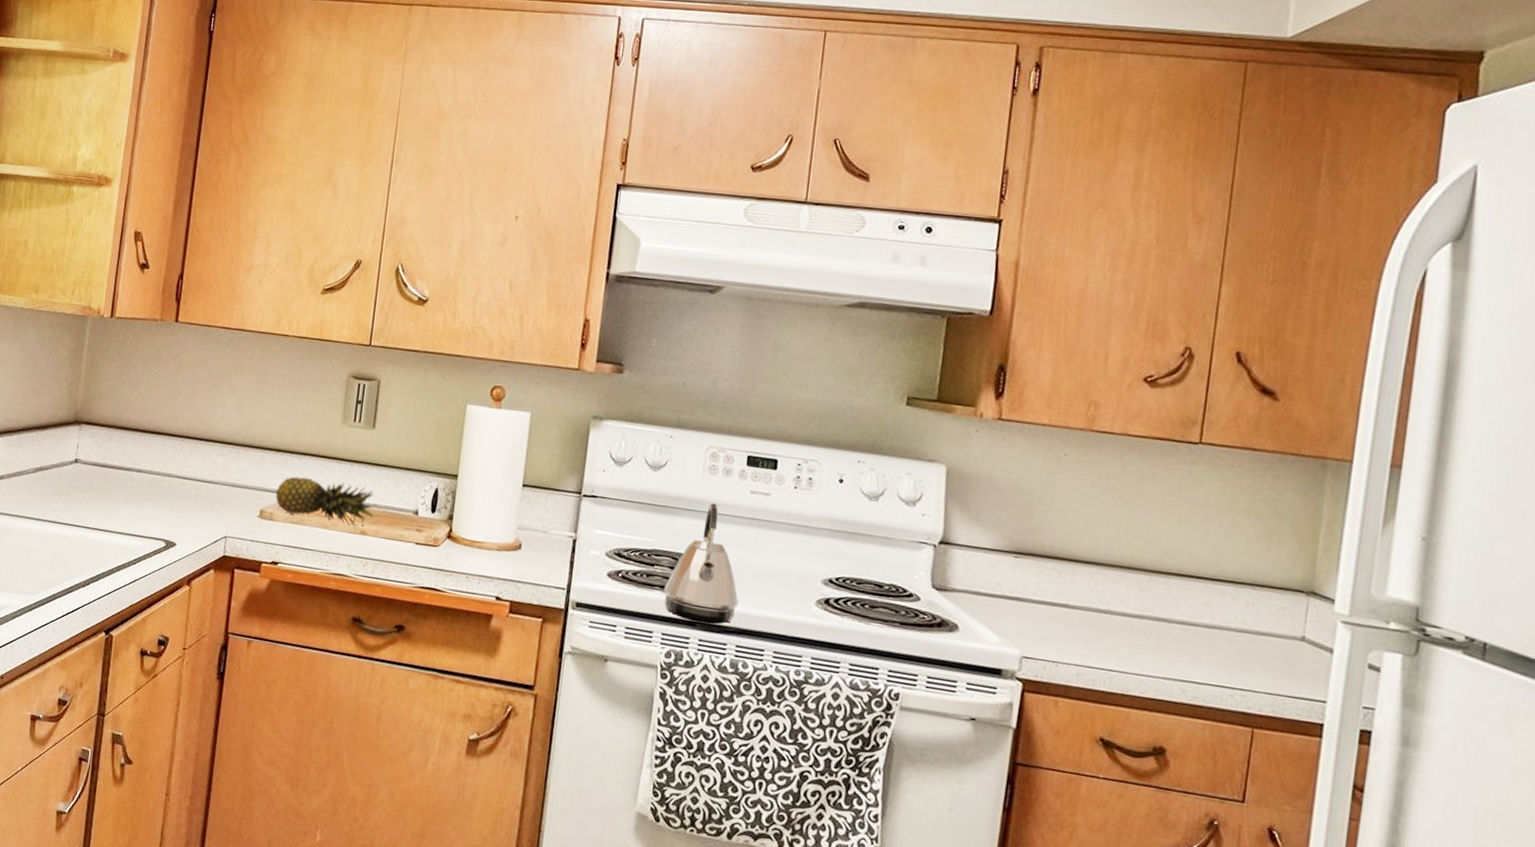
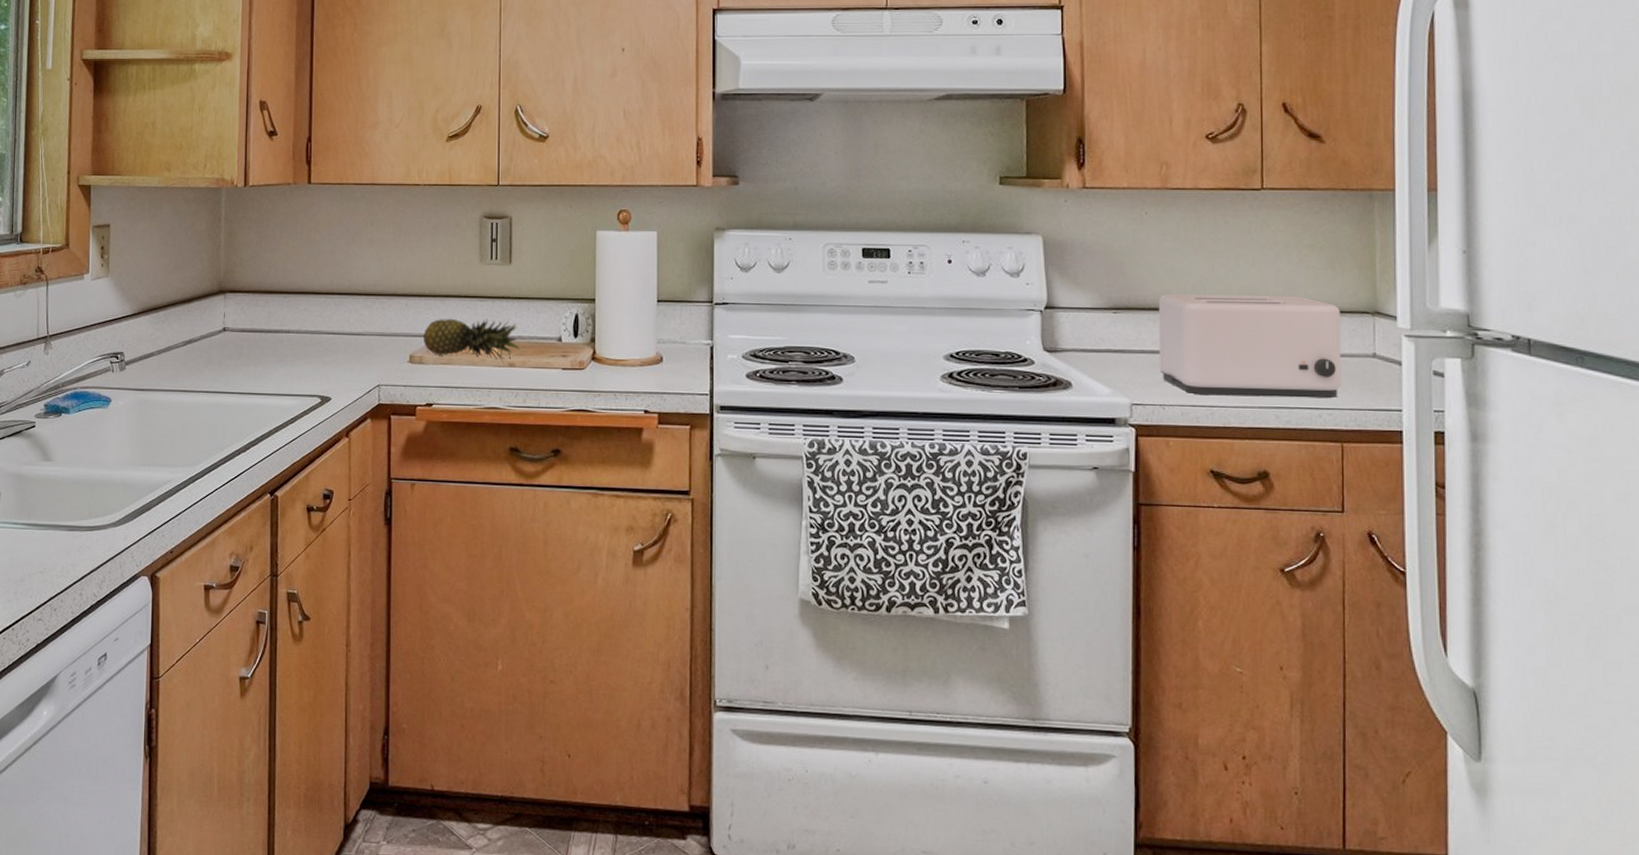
kettle: present [664,502,739,625] -> none [800,296,870,411]
toaster: none [1057,543,1271,679] -> present [1158,293,1342,399]

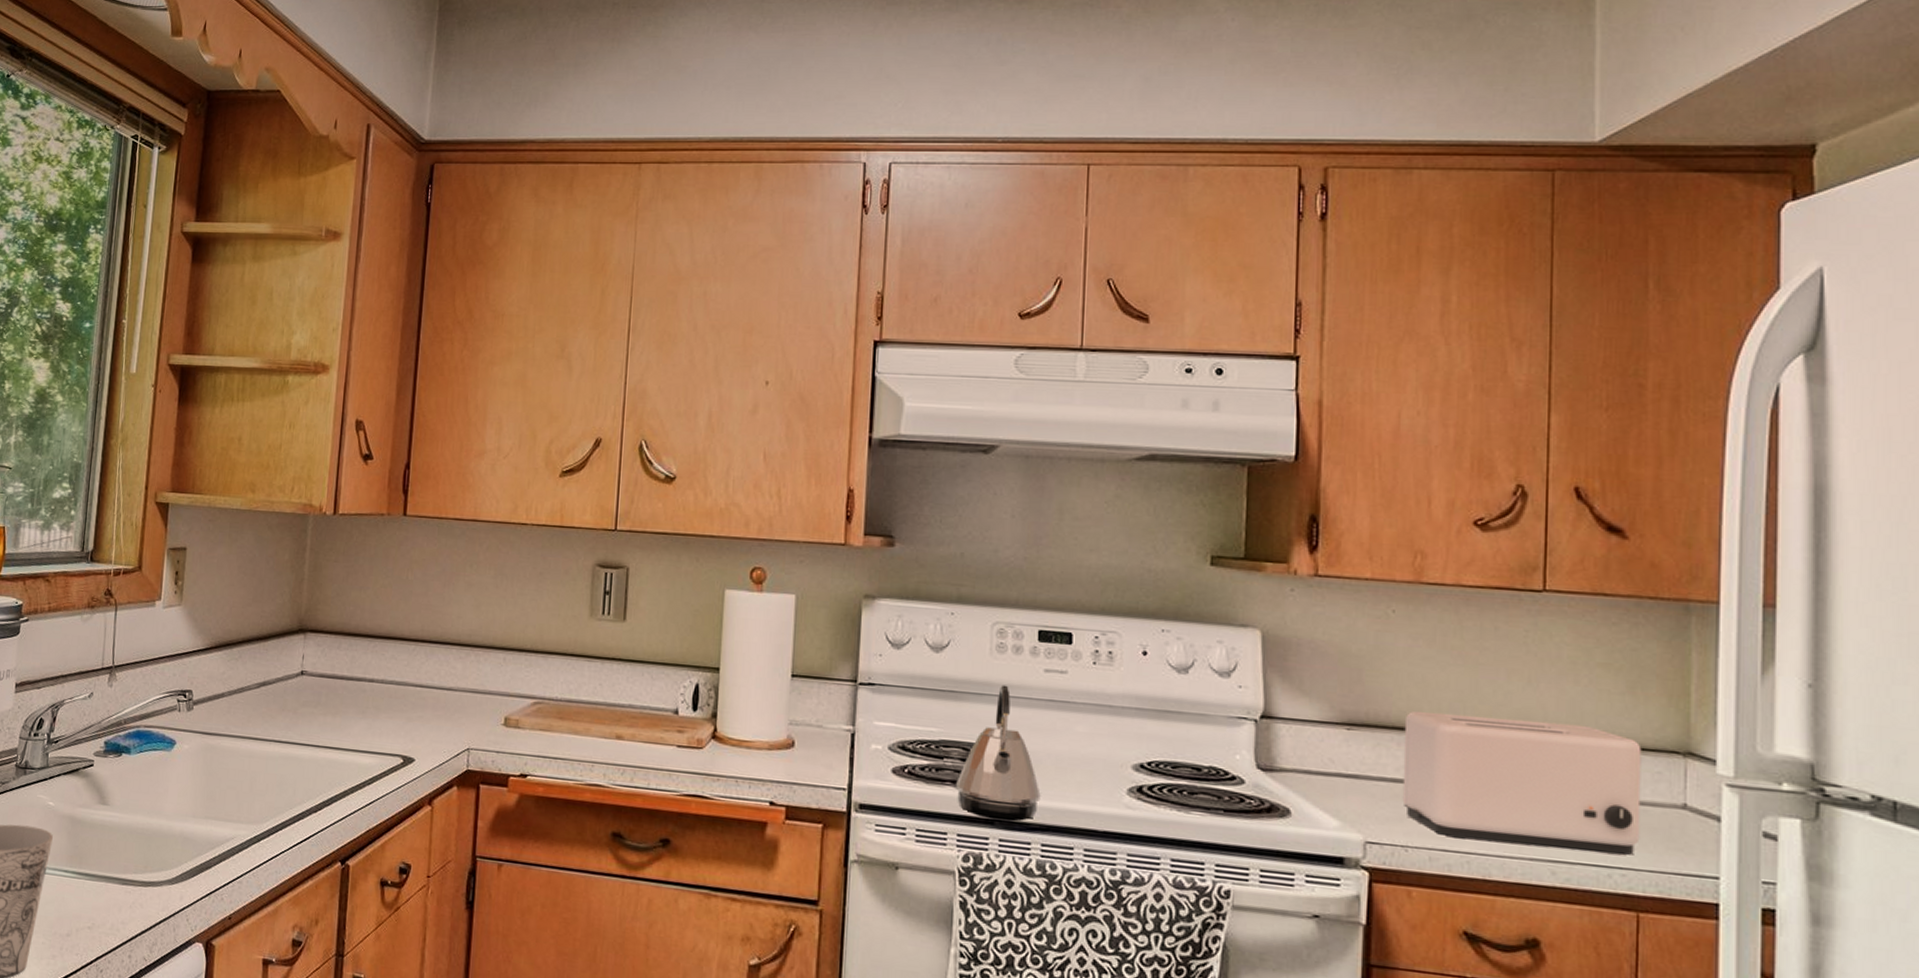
fruit: present [423,318,519,361] -> none [521,678,629,732]
kettle: none [800,296,870,411] -> present [956,684,1041,822]

